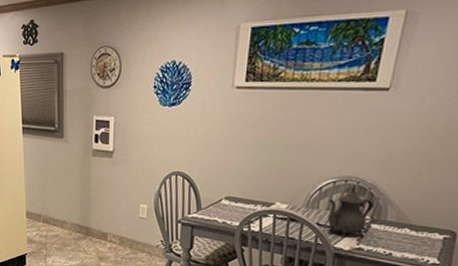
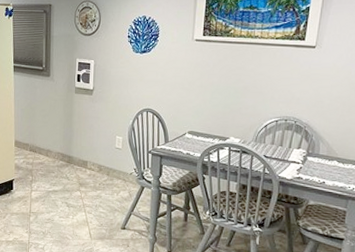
teapot: present [327,184,374,237] -> none [272,123,309,168]

